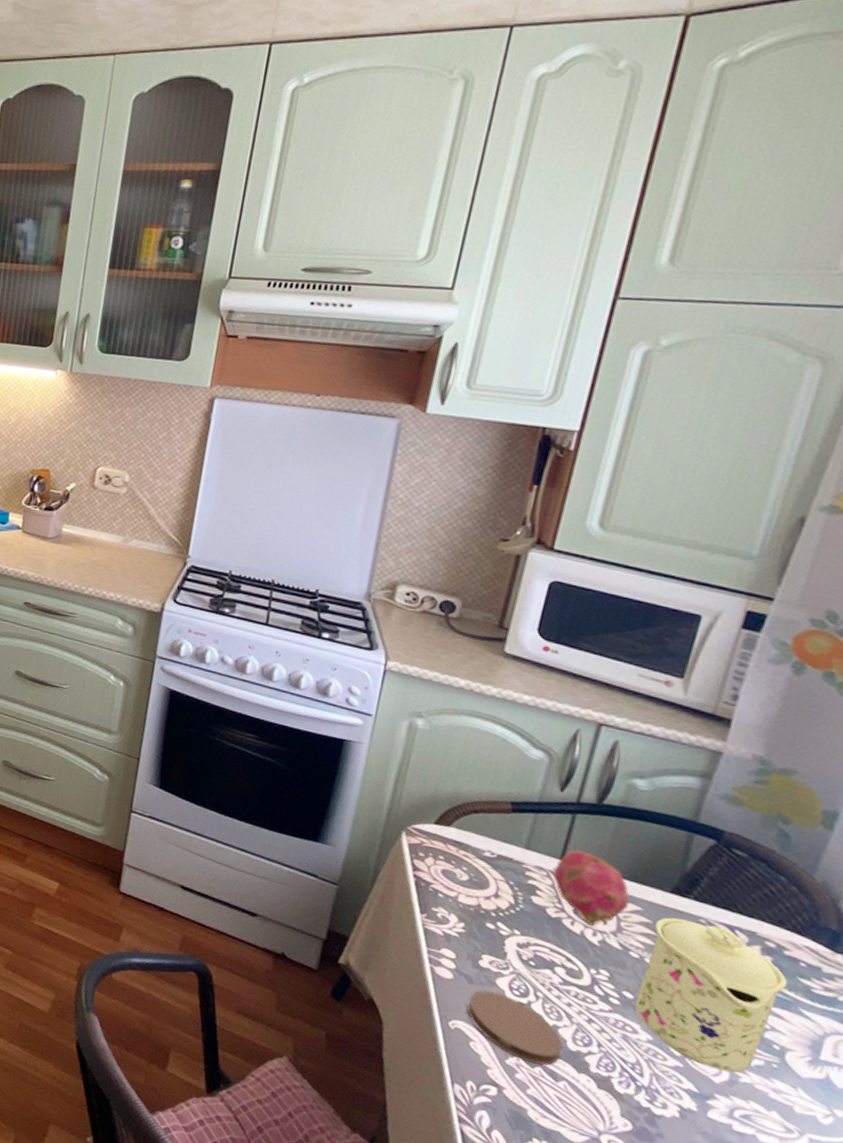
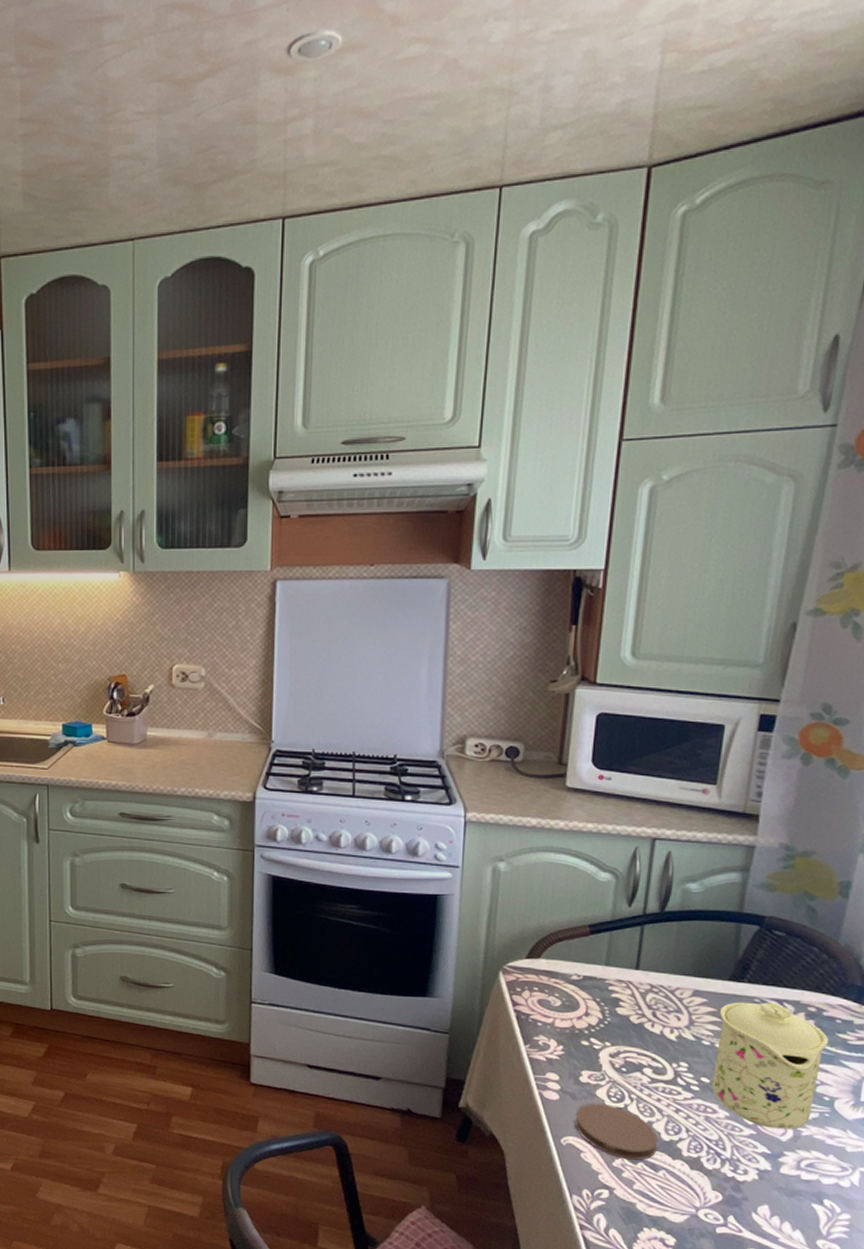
fruit: present [551,850,630,926] -> none [630,958,697,1024]

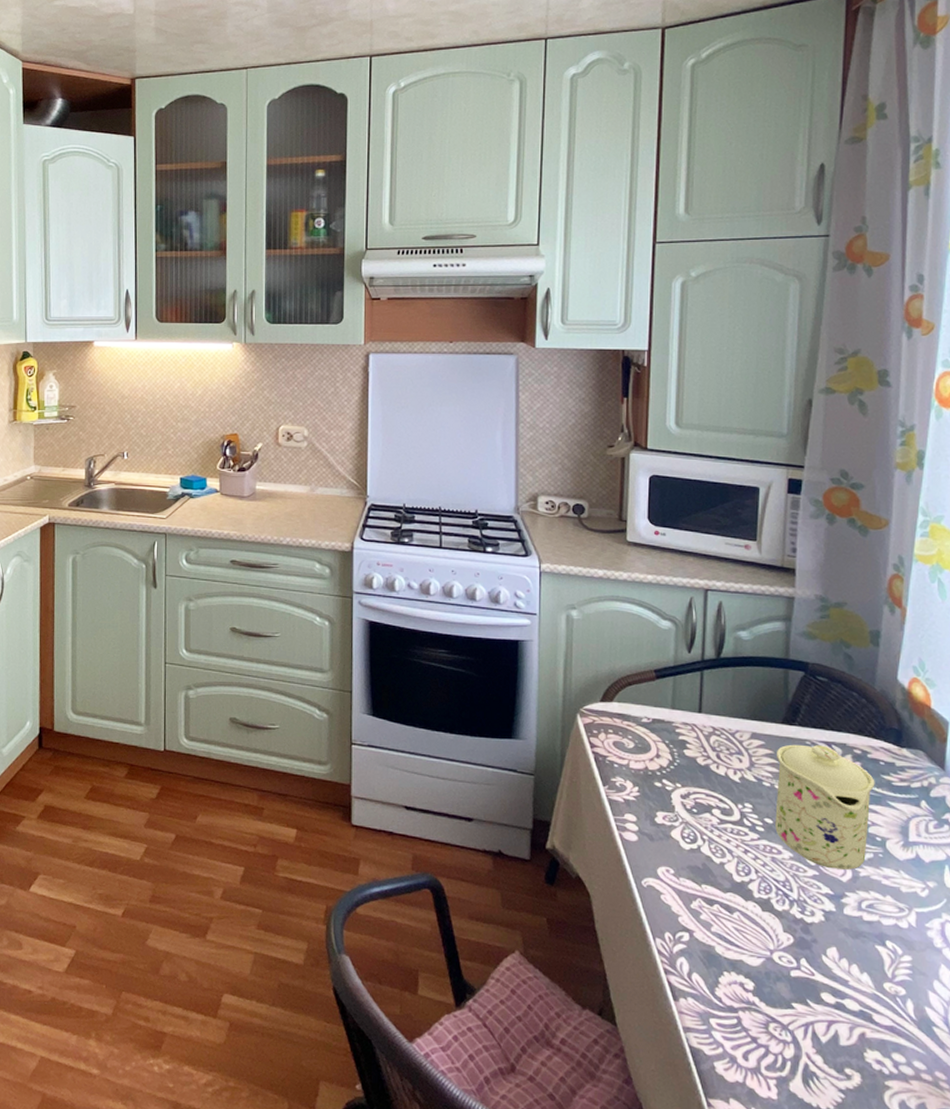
coaster: present [574,1103,659,1160] -> none [653,844,731,902]

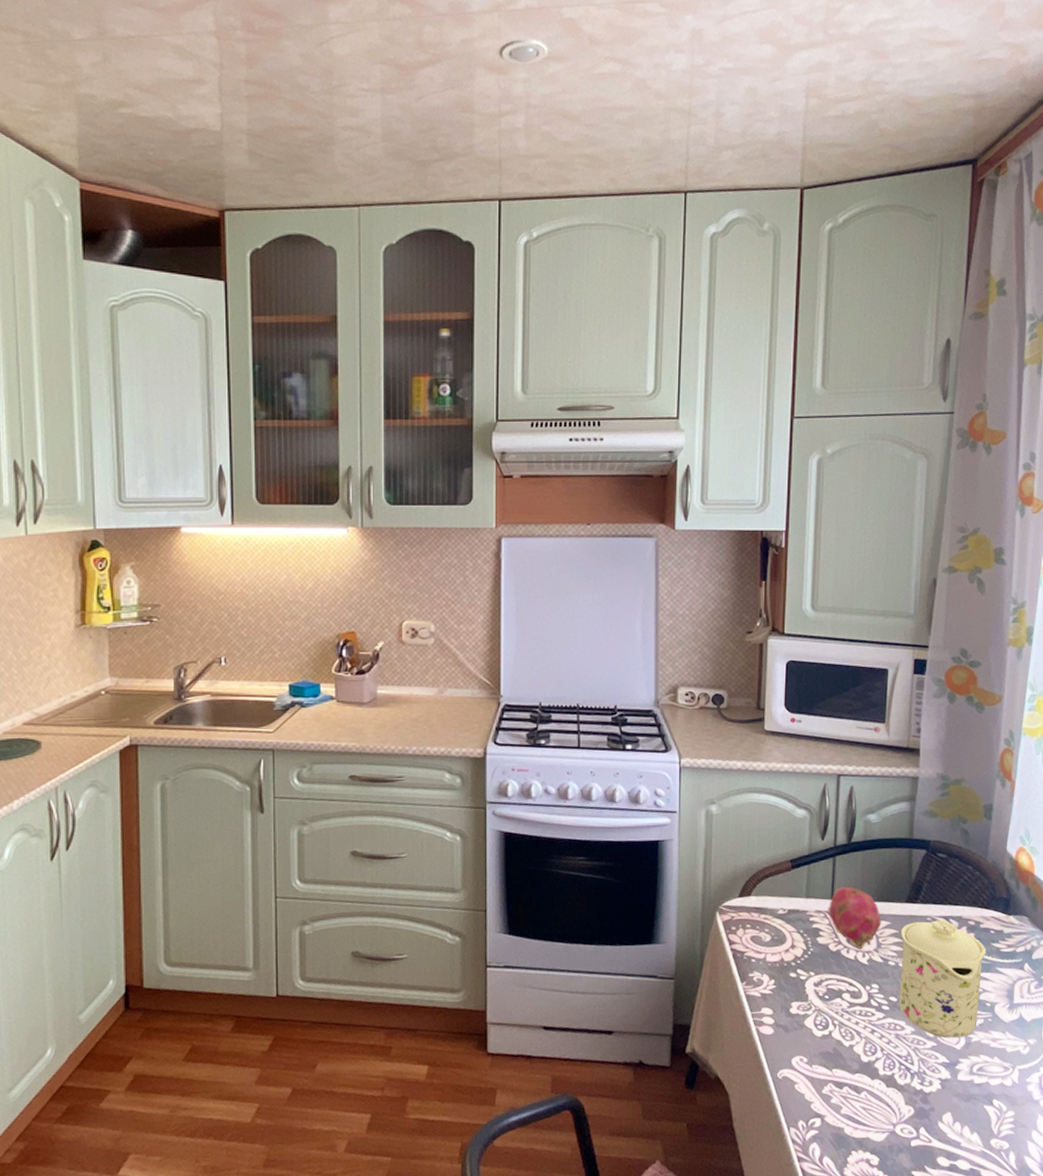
fruit: none [695,701,755,766] -> present [827,887,882,949]

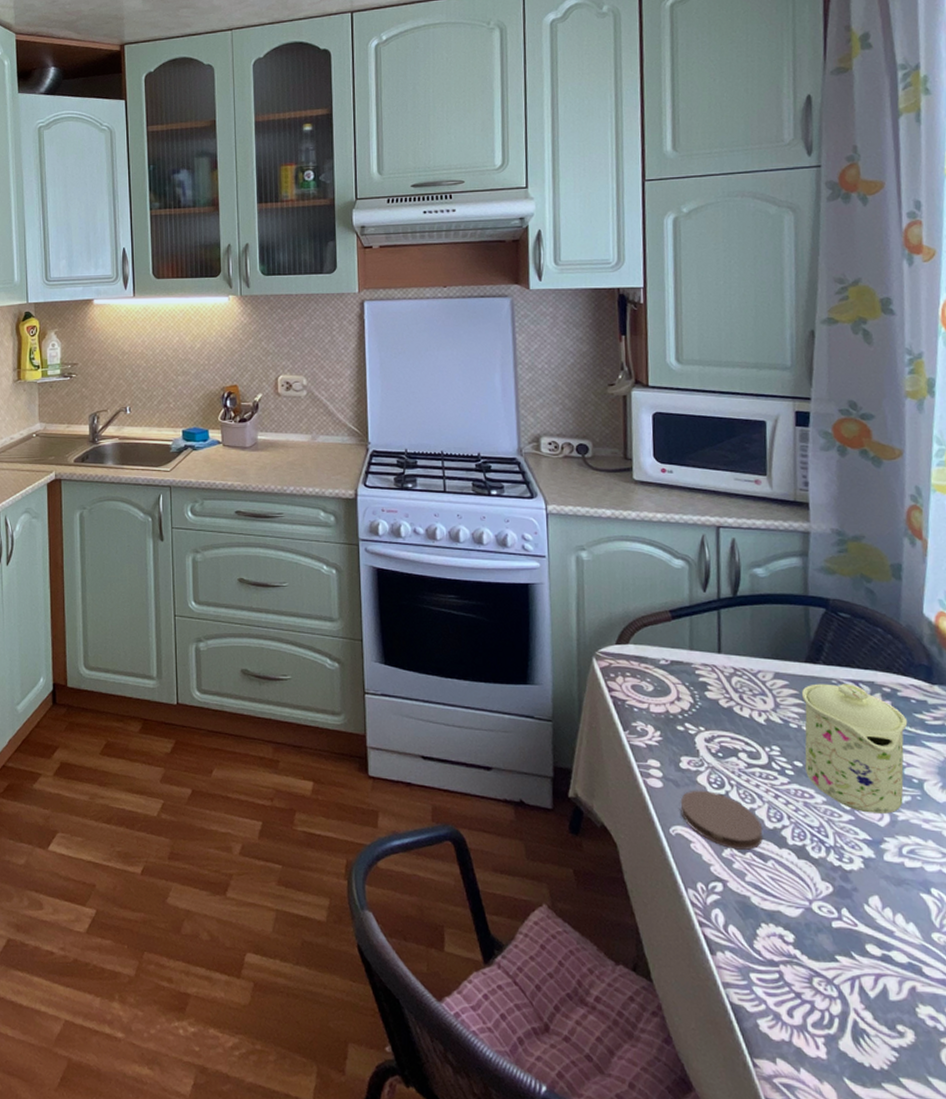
coaster: none [788,1032,859,1086] -> present [680,790,763,850]
fruit: present [827,887,882,949] -> none [715,641,779,708]

